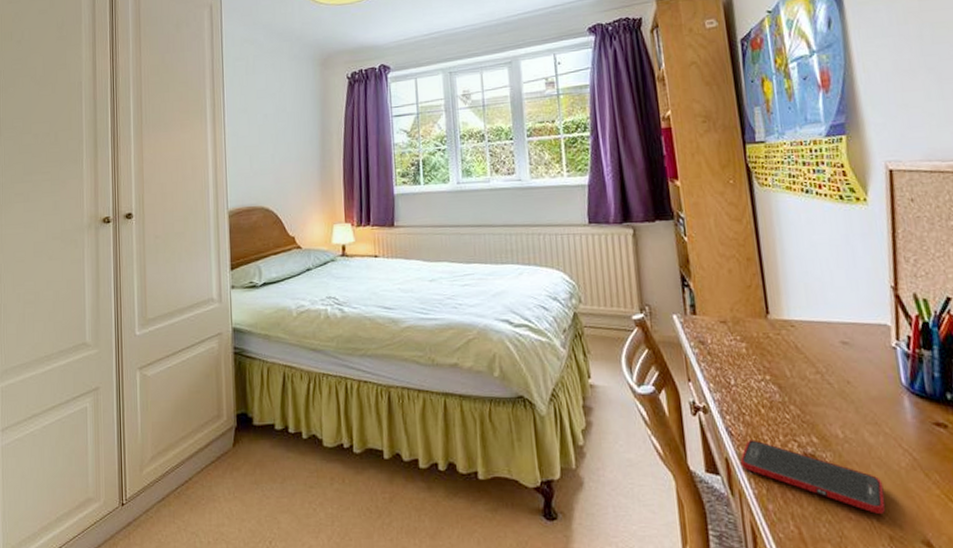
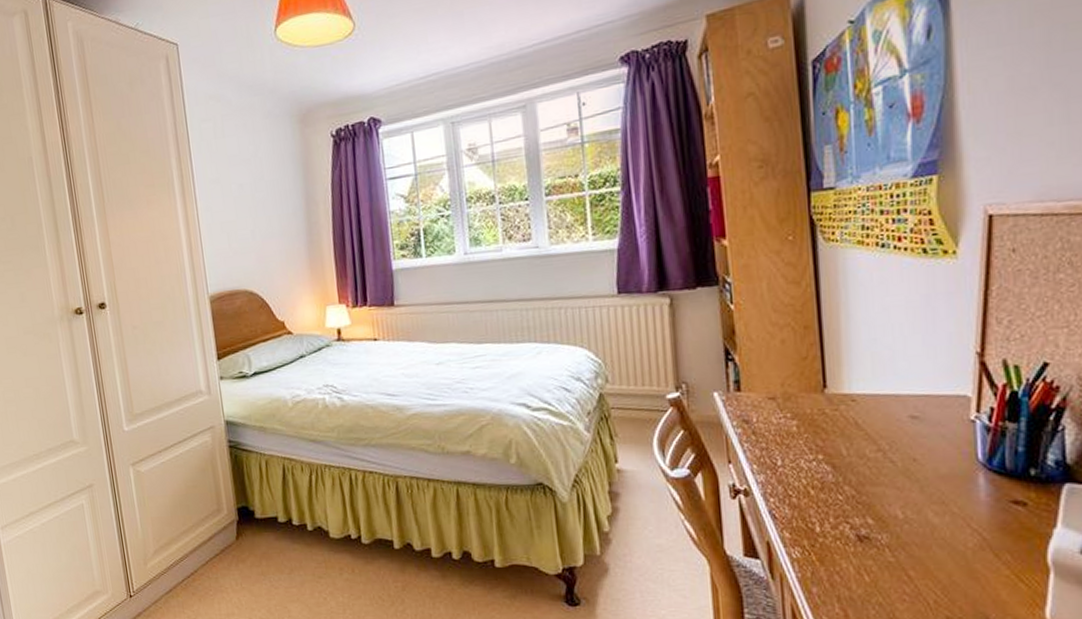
cell phone: present [740,440,886,515] -> none [783,522,946,597]

